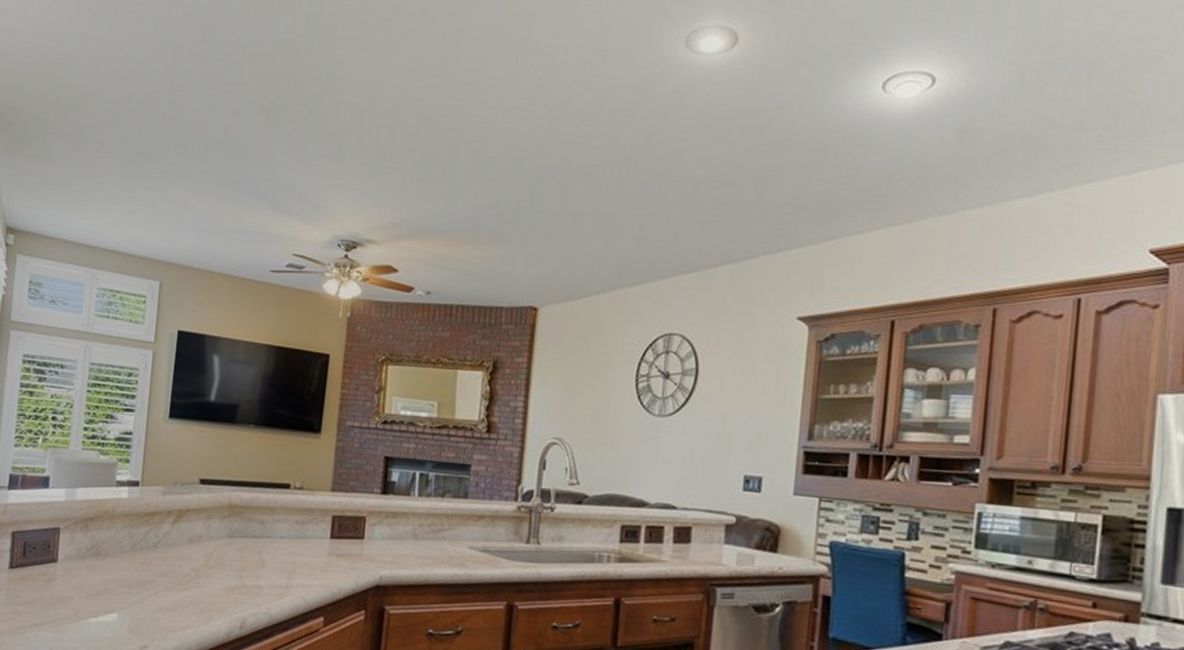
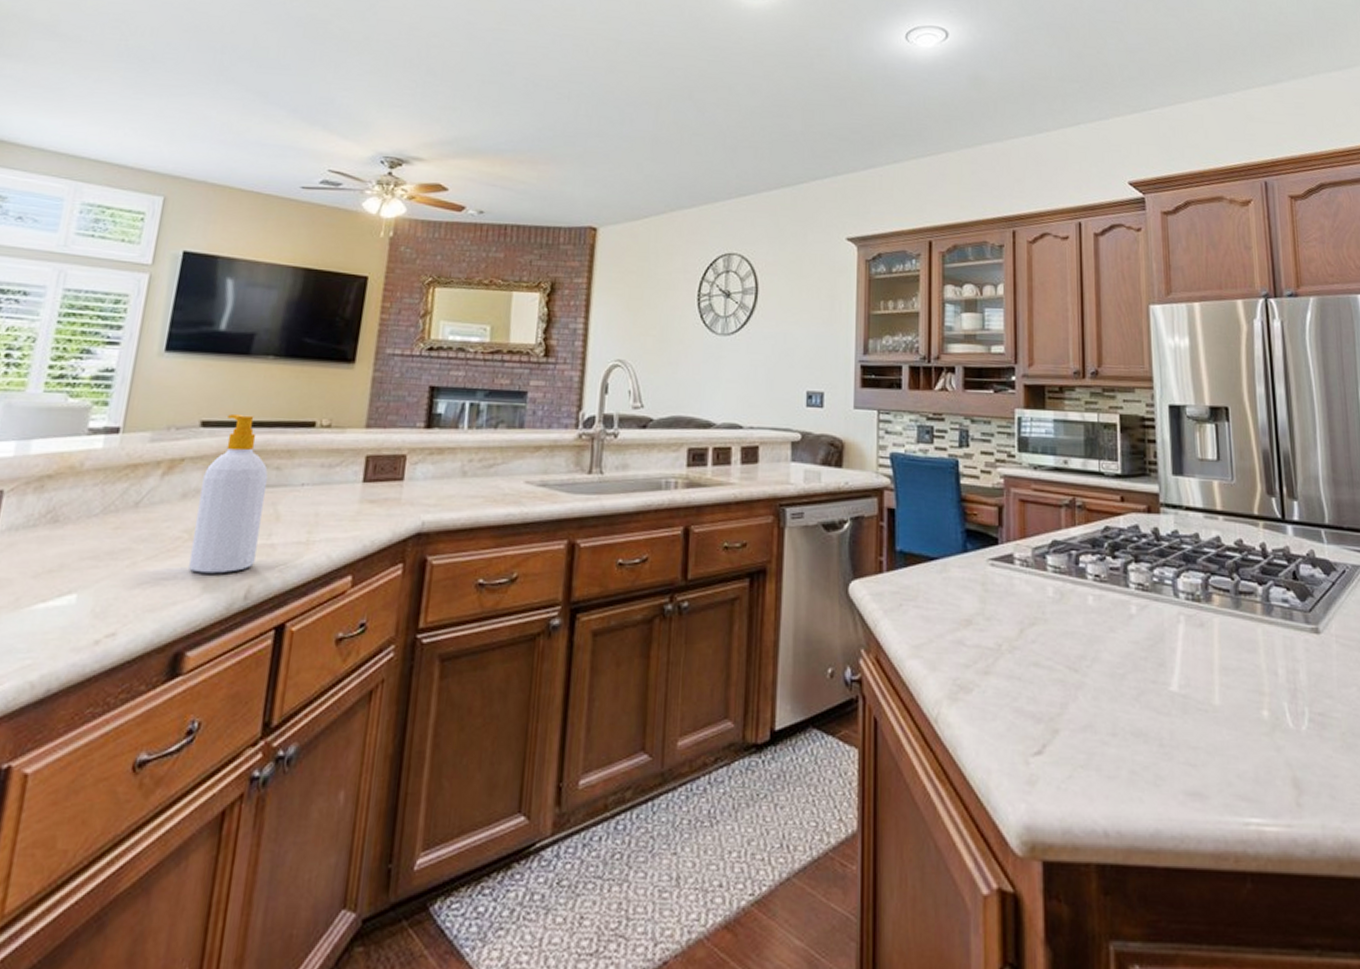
soap bottle: none [196,474,254,606] -> present [188,414,268,574]

